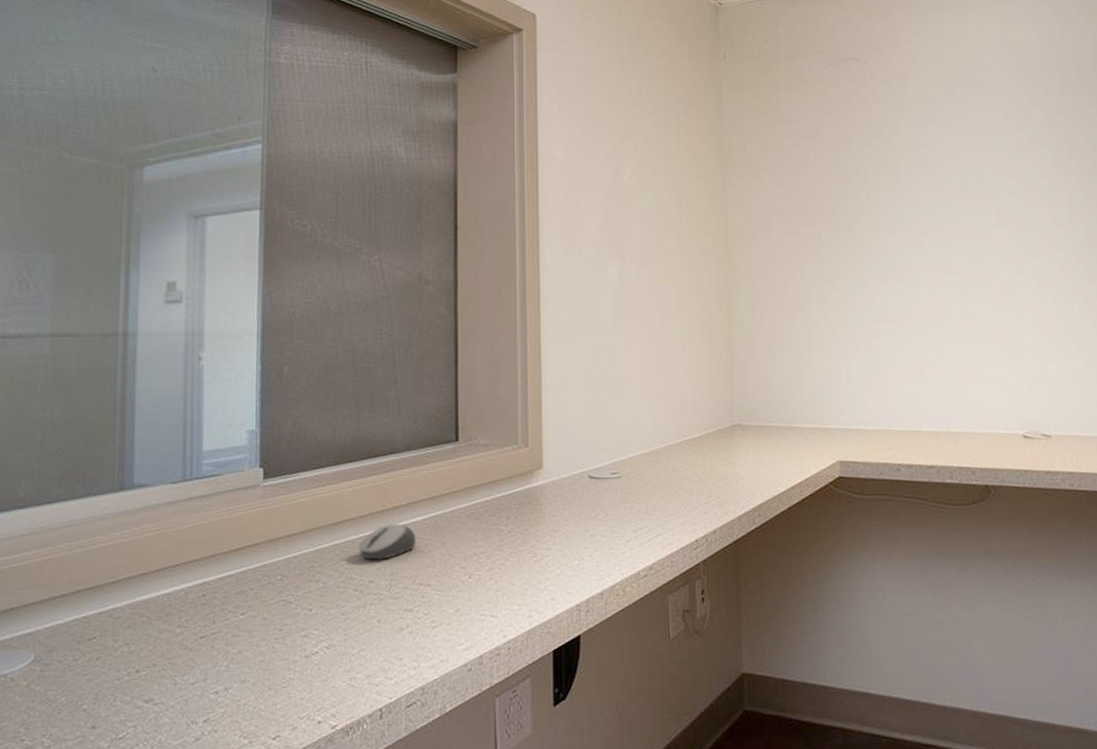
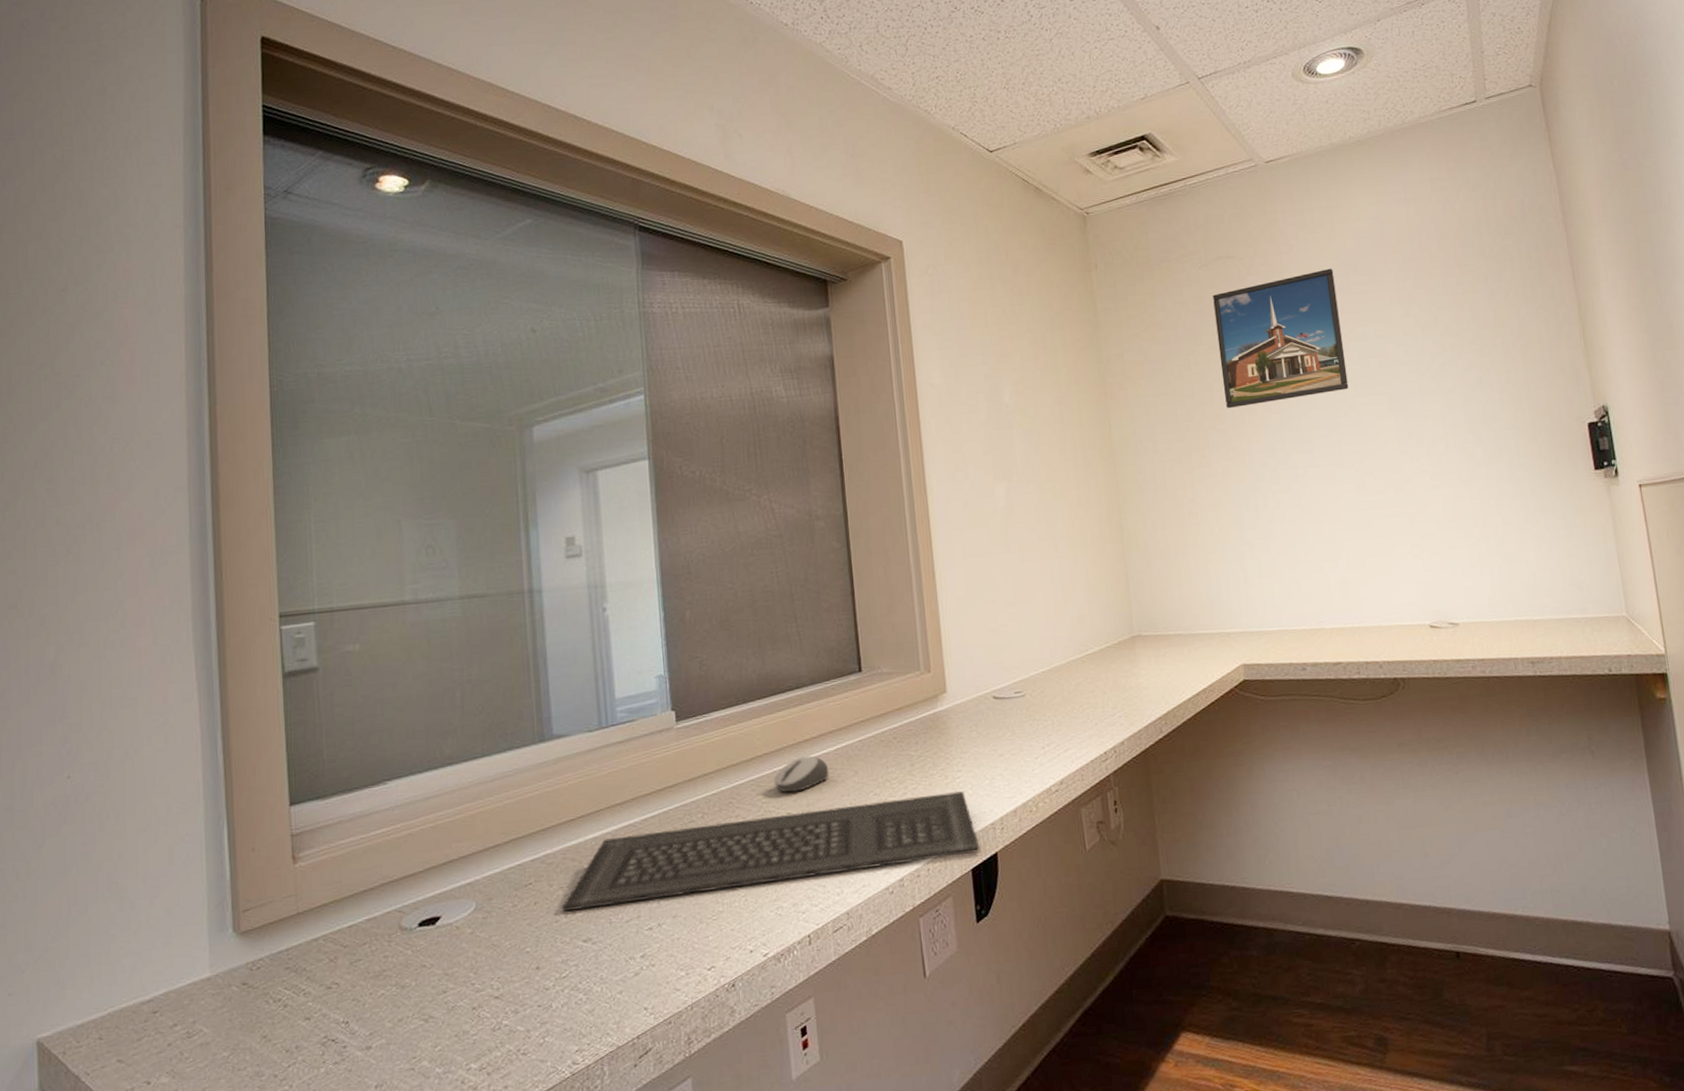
keyboard: none [125,569,563,669] -> present [561,791,981,911]
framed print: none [836,78,961,207] -> present [1213,268,1349,409]

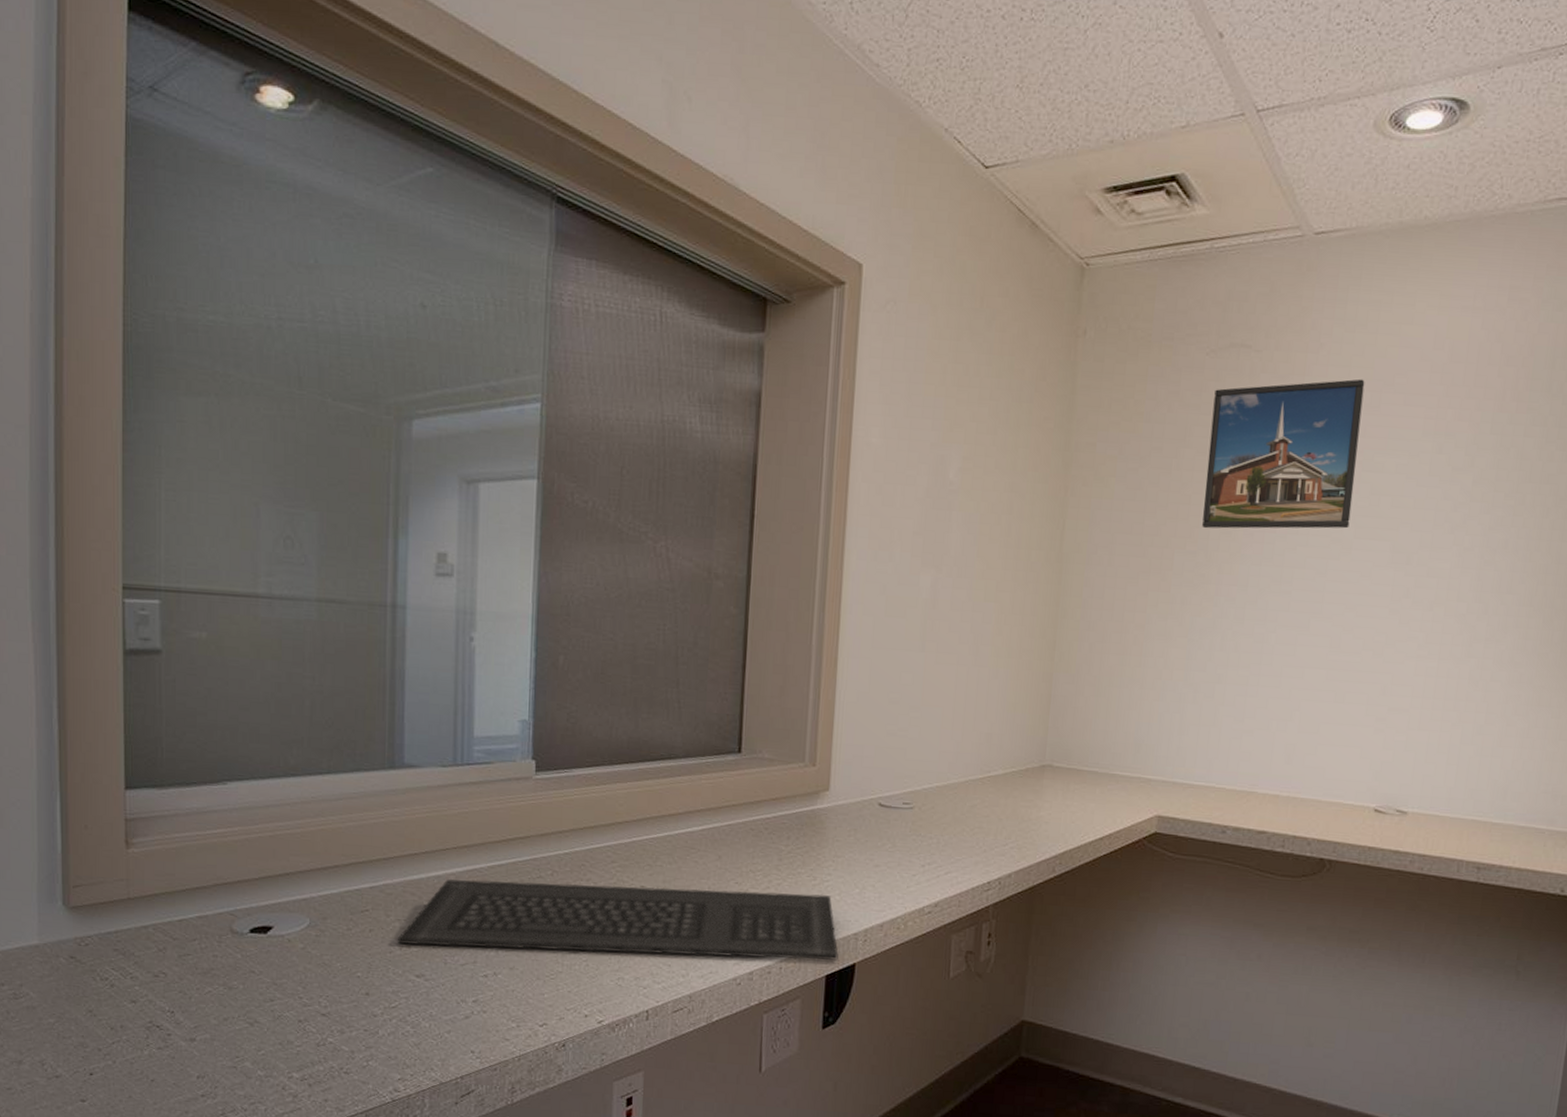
computer mouse: present [773,755,829,793] -> none [631,831,691,866]

